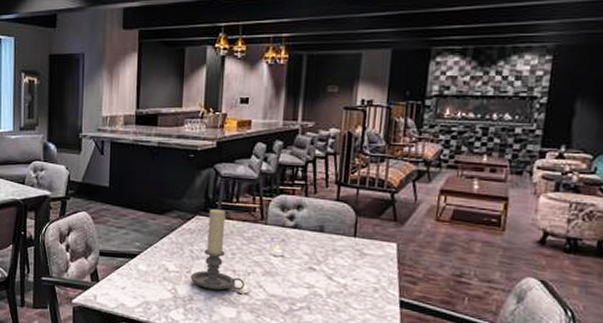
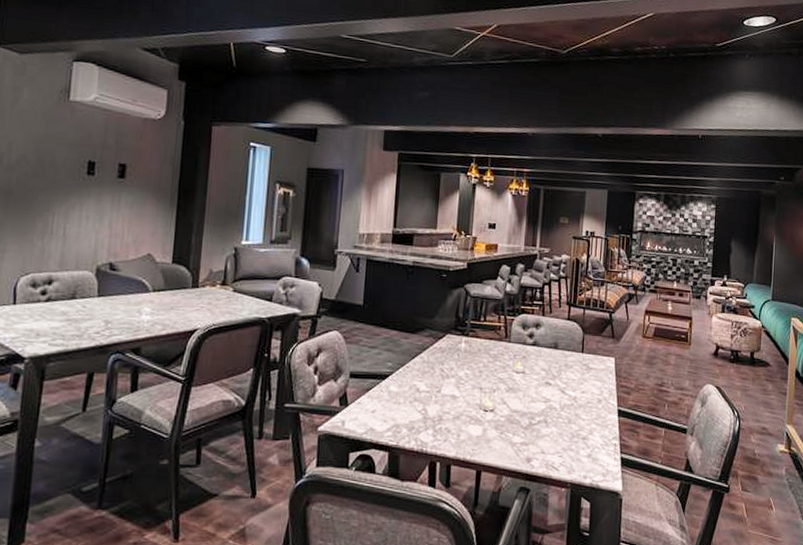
candle holder: present [190,209,246,291] -> none [440,328,491,409]

